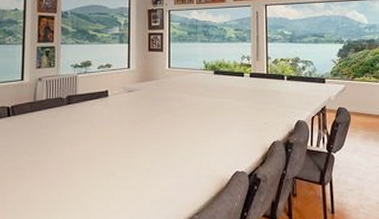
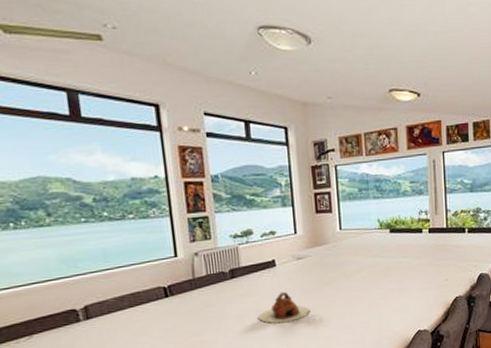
teapot: none [86,121,134,151] -> present [257,291,310,324]

